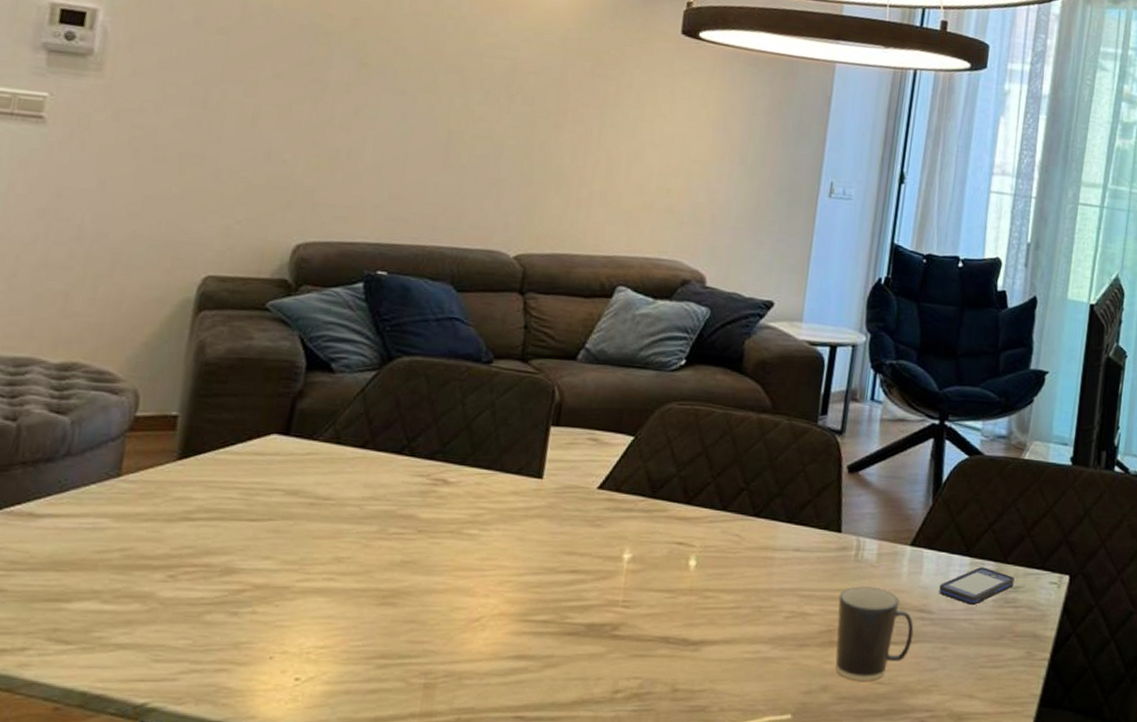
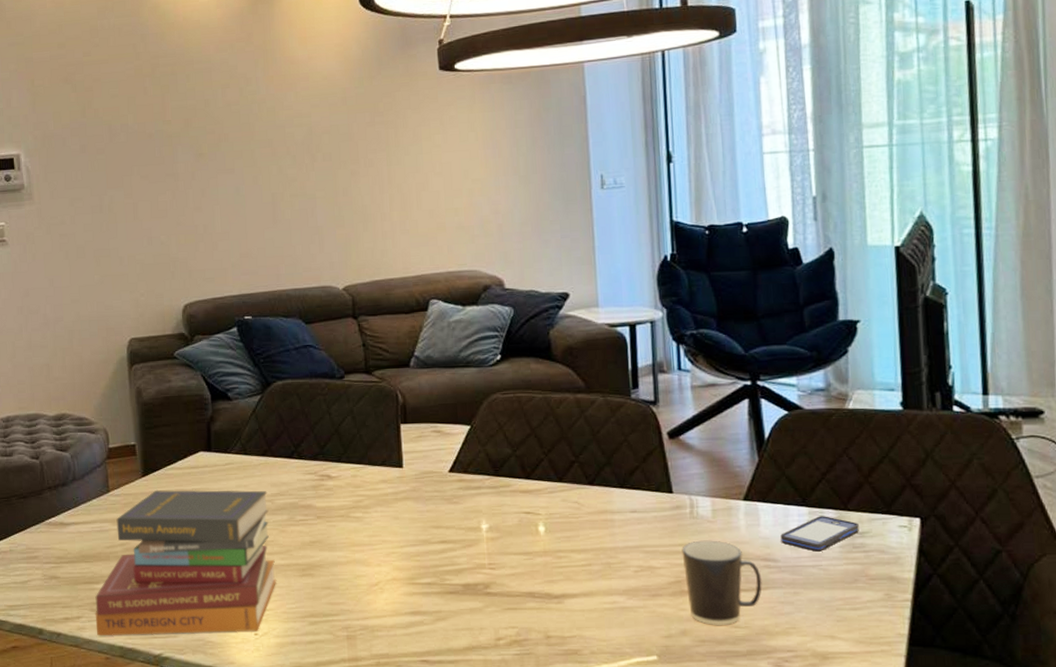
books: none [48,478,357,677] -> present [95,489,277,635]

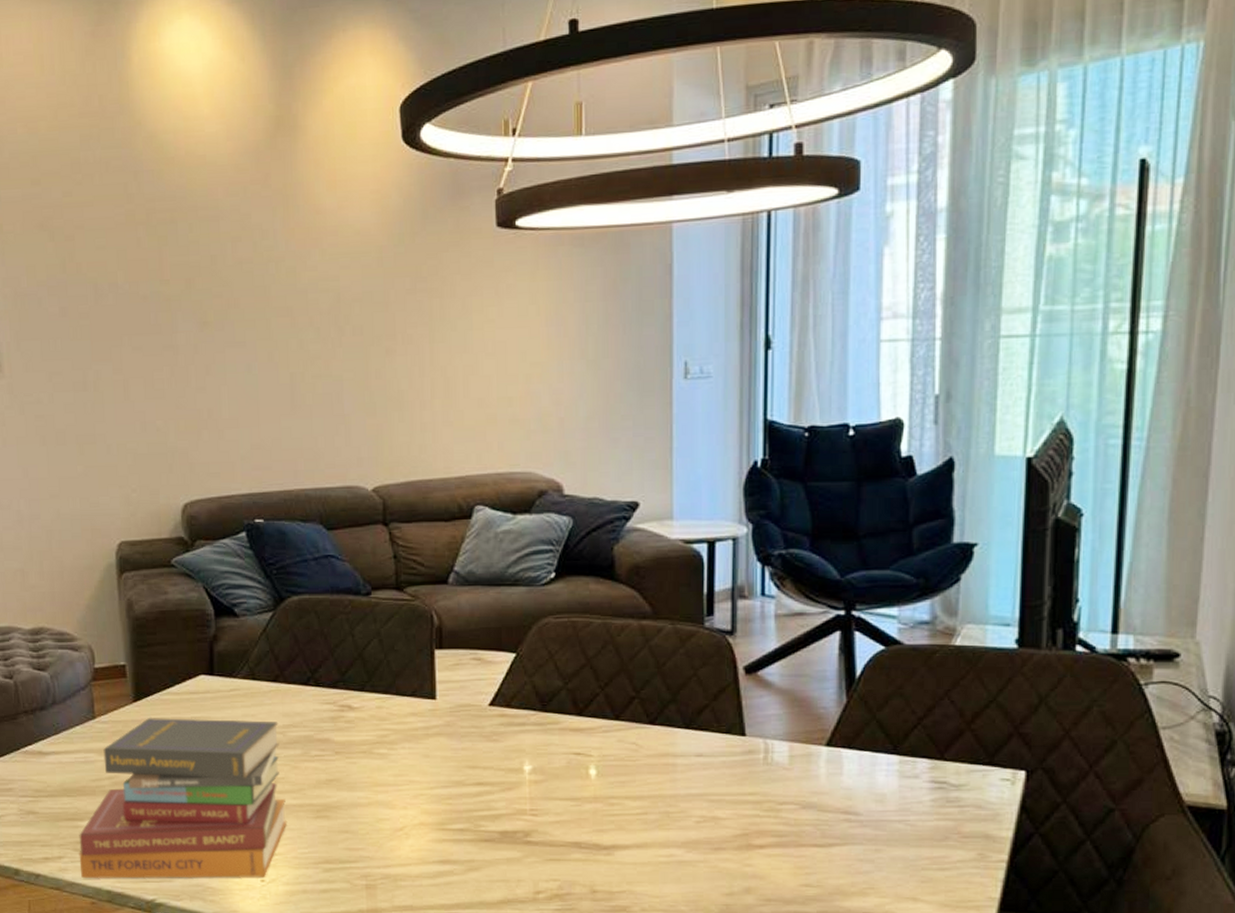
mug: present [681,540,762,625] -> none [751,789,840,883]
mobile phone: present [780,516,859,552] -> none [865,766,955,805]

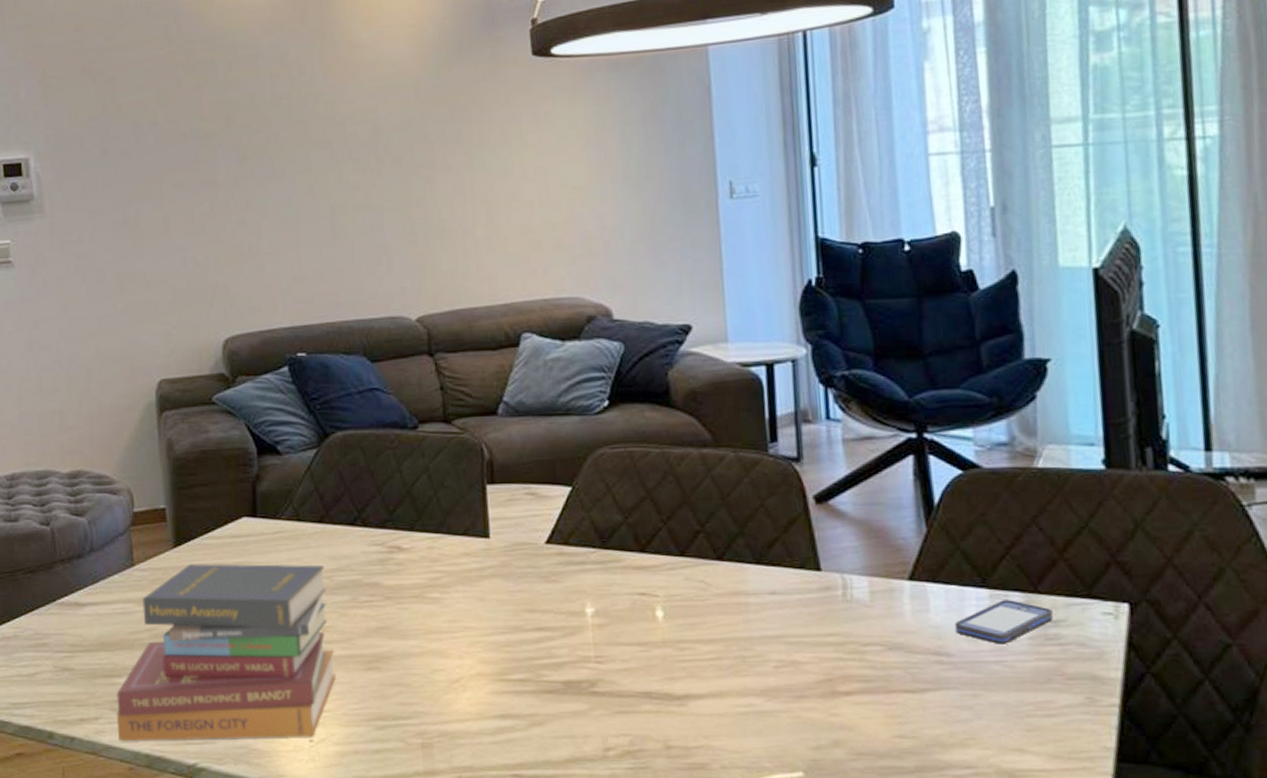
mobile phone: none [865,766,955,805] -> present [955,600,1053,644]

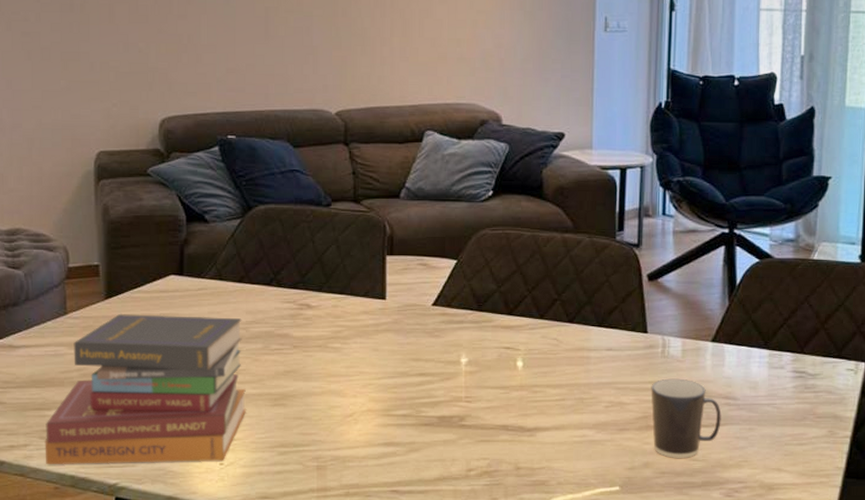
mug: none [832,629,933,734] -> present [650,378,721,458]
mobile phone: present [955,600,1053,644] -> none [742,358,812,391]

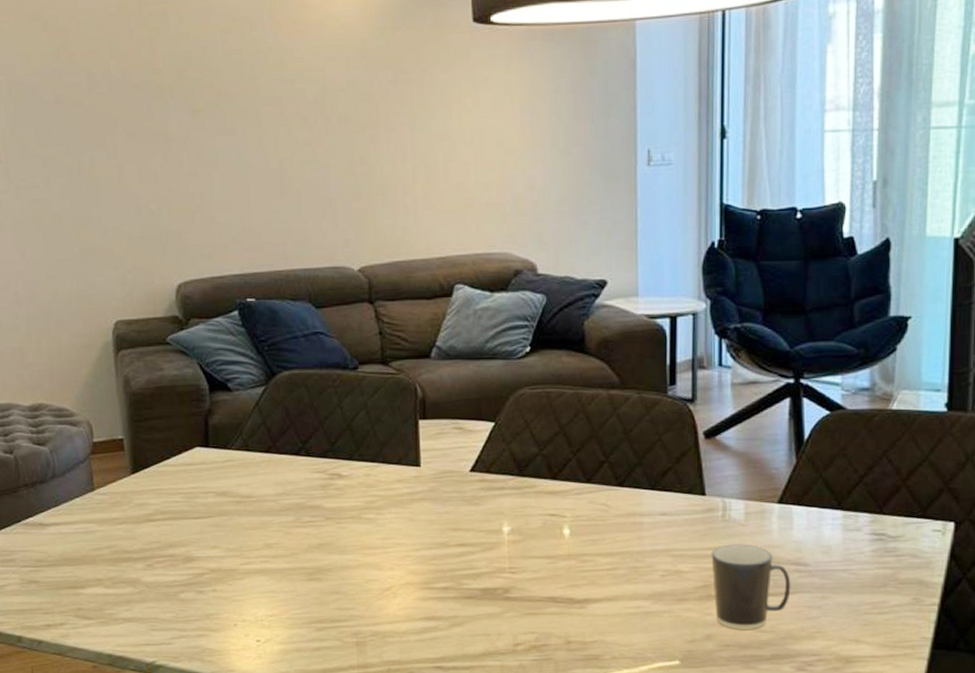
books: present [44,313,247,464] -> none [80,488,281,643]

